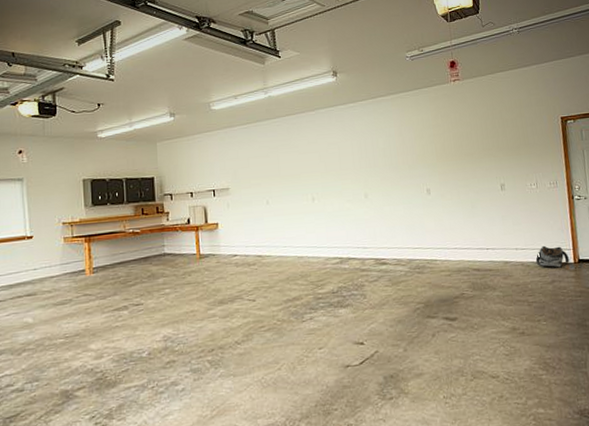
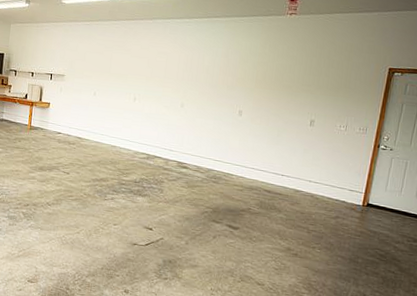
backpack: present [535,245,570,268] -> none [325,183,359,207]

